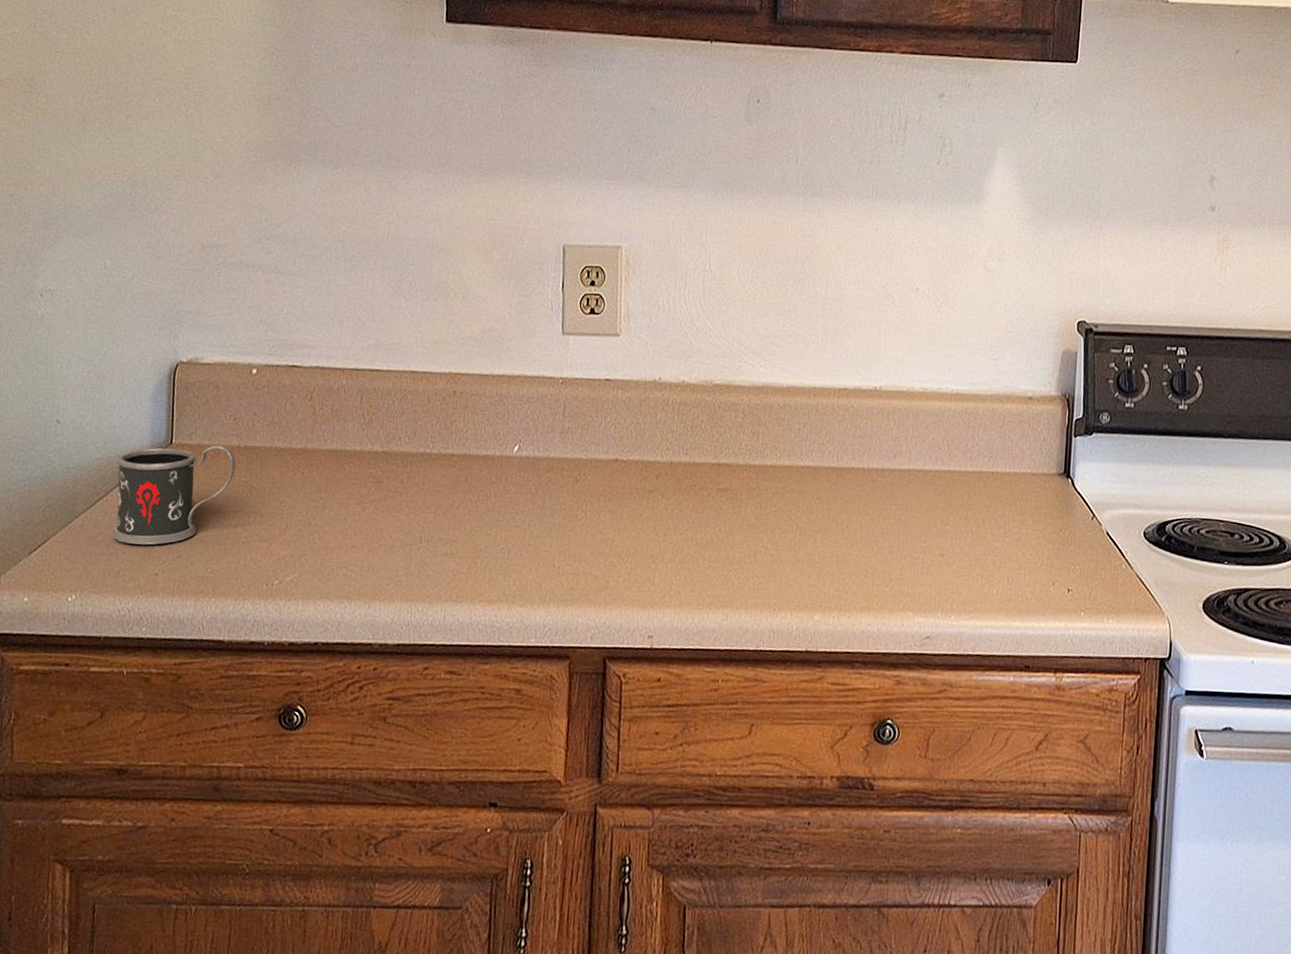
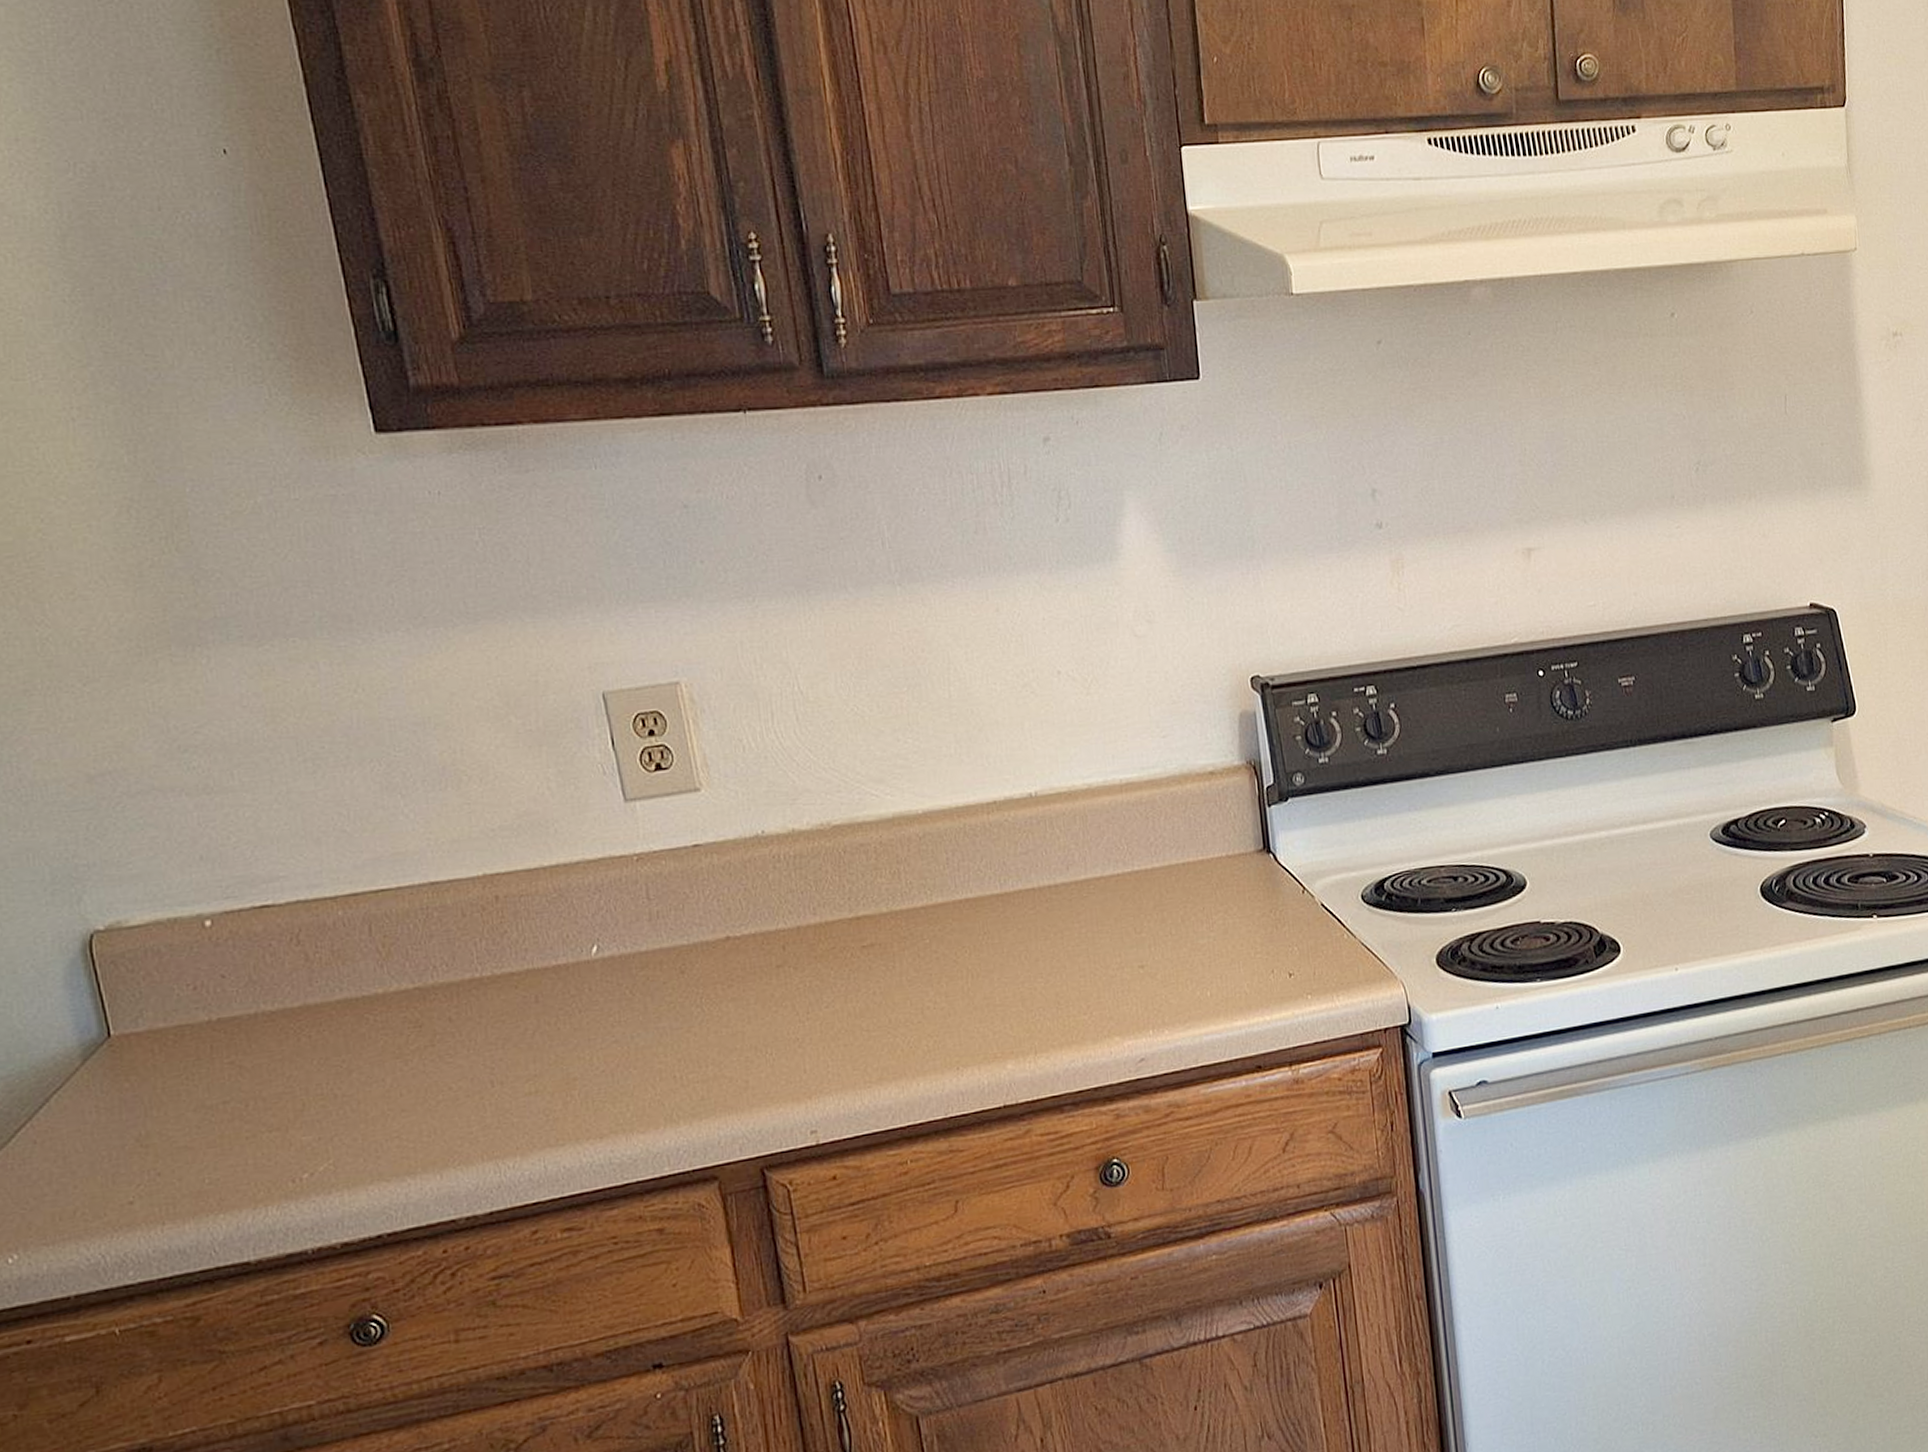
mug: present [112,445,236,545] -> none [34,1024,212,1175]

